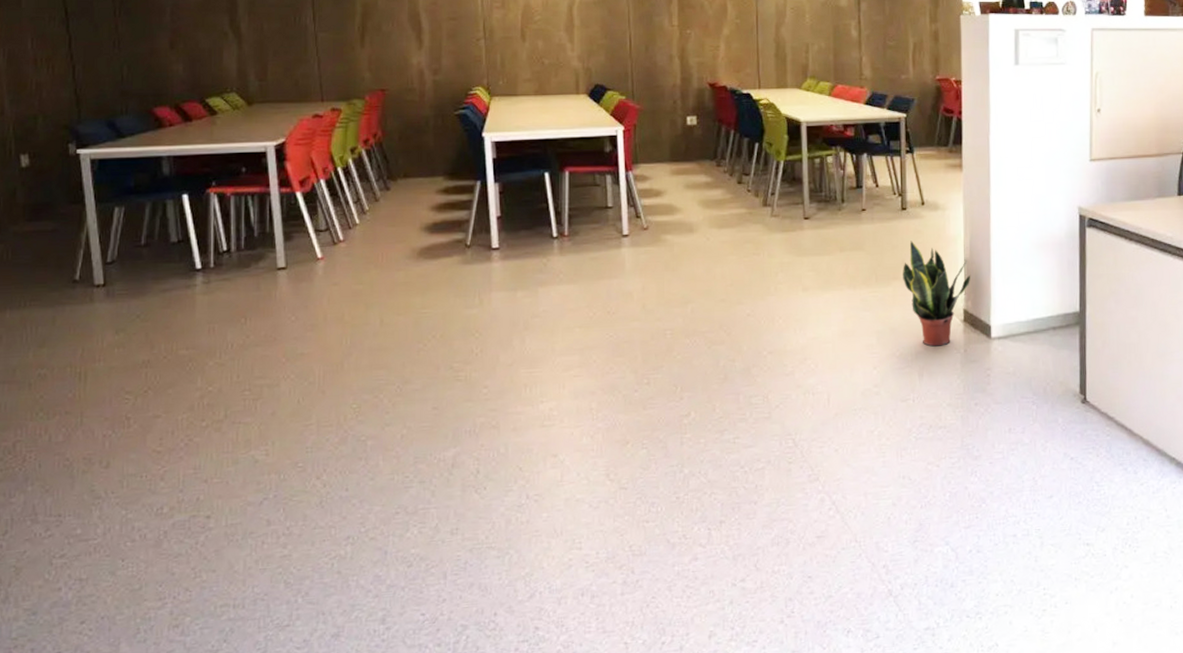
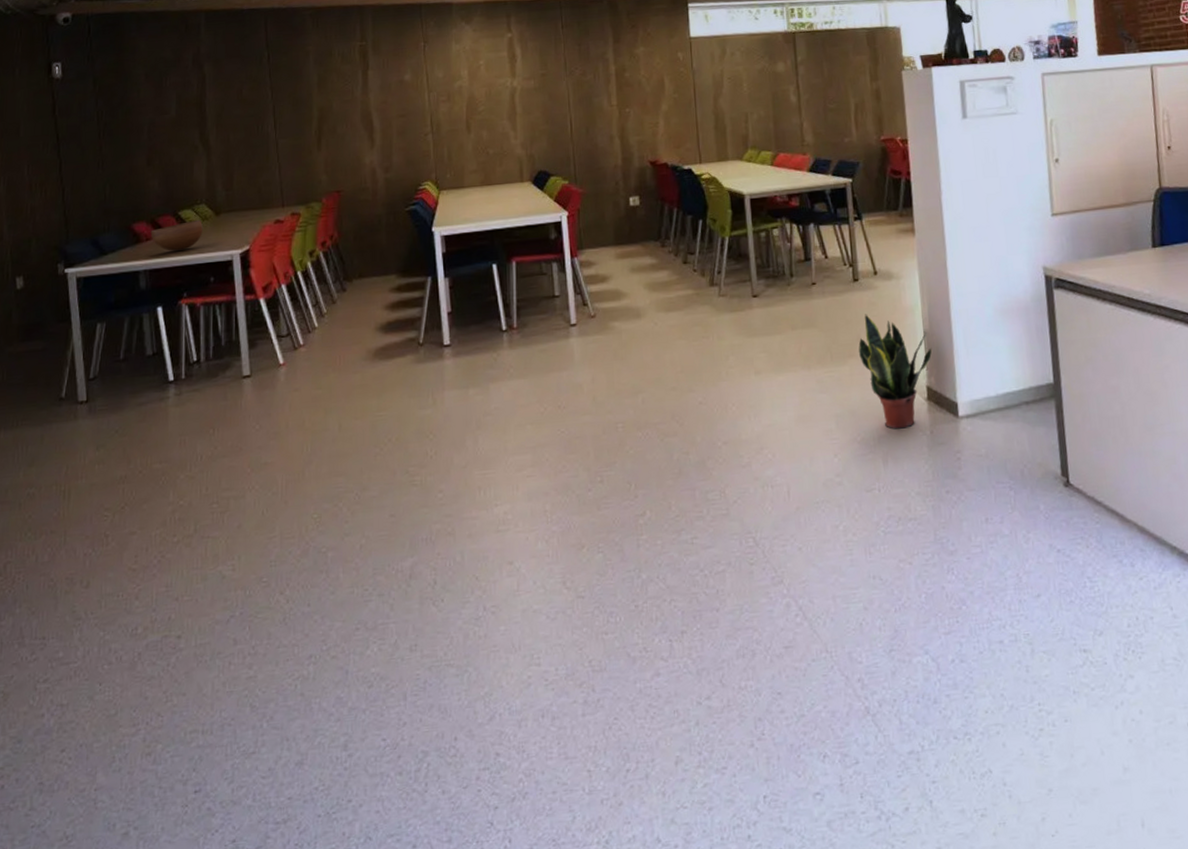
bowl: none [174,108,233,139] -> present [150,219,203,251]

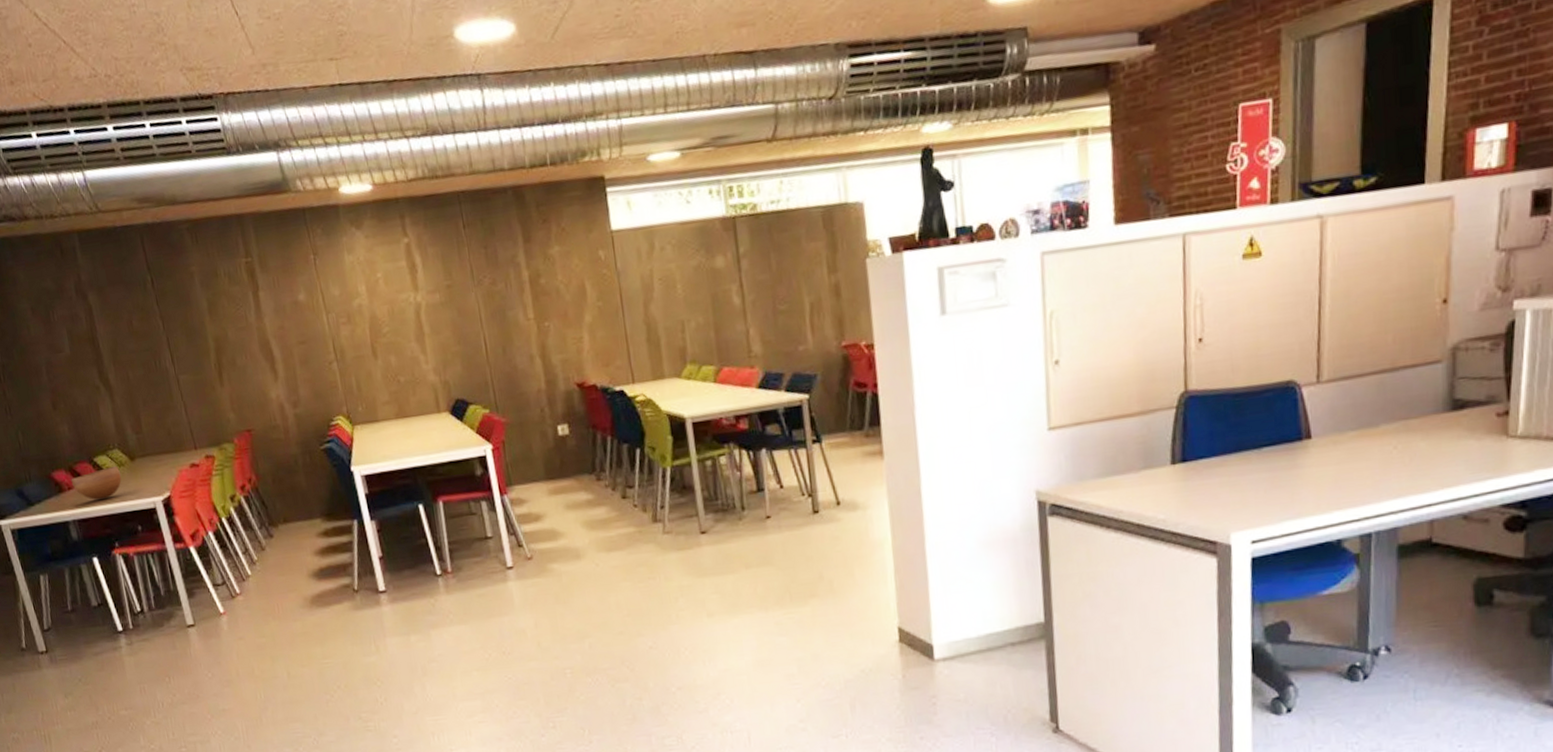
potted plant: present [858,314,933,429] -> none [820,549,905,673]

